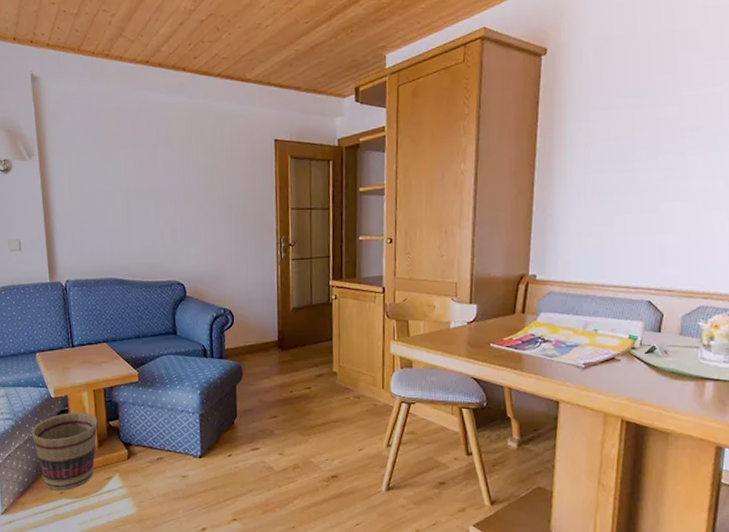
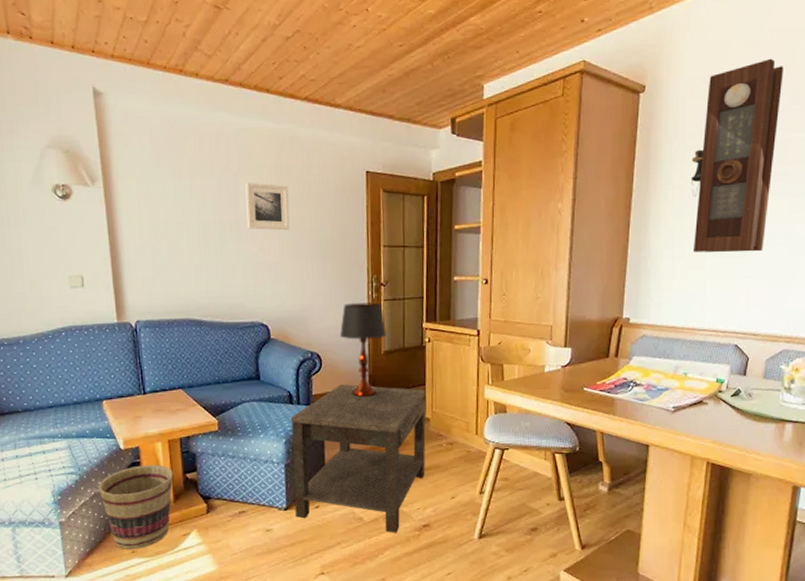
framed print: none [163,152,204,196] -> present [245,182,290,231]
side table: none [204,338,333,483] -> present [290,383,426,533]
table lamp: none [251,261,295,351] -> present [340,302,386,397]
pendulum clock: none [597,15,692,210] -> present [691,58,784,253]

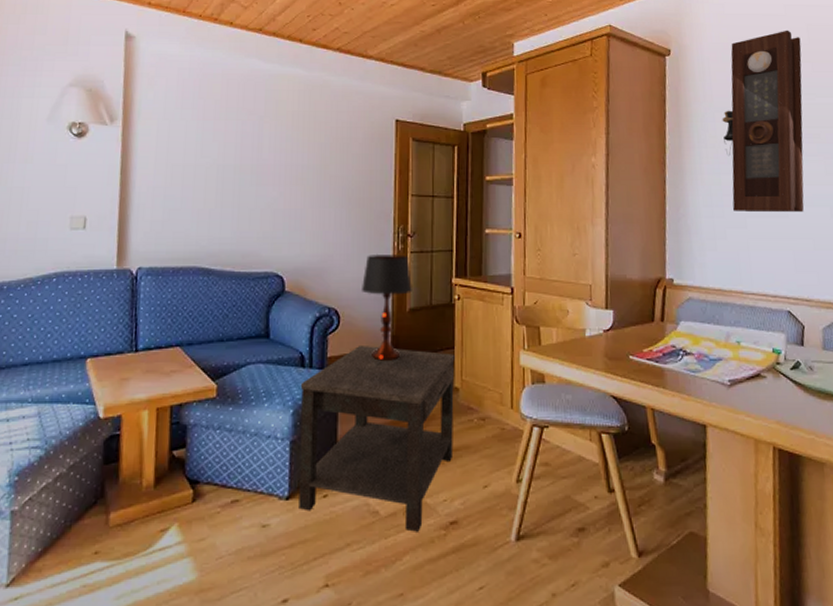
basket: present [98,464,173,550] -> none [65,438,158,549]
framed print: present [245,182,290,231] -> none [269,126,315,176]

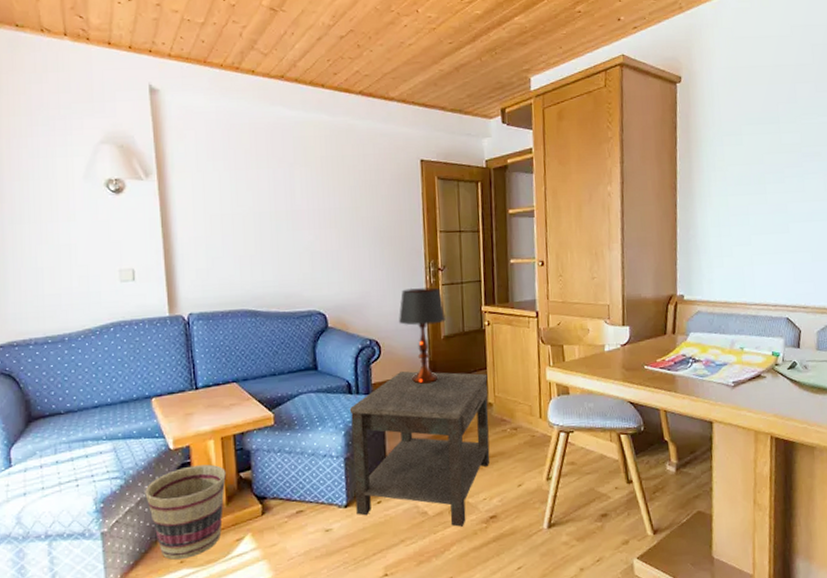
basket: none [65,438,158,549] -> present [145,464,226,560]
pendulum clock: present [722,30,804,213] -> none [729,51,806,230]

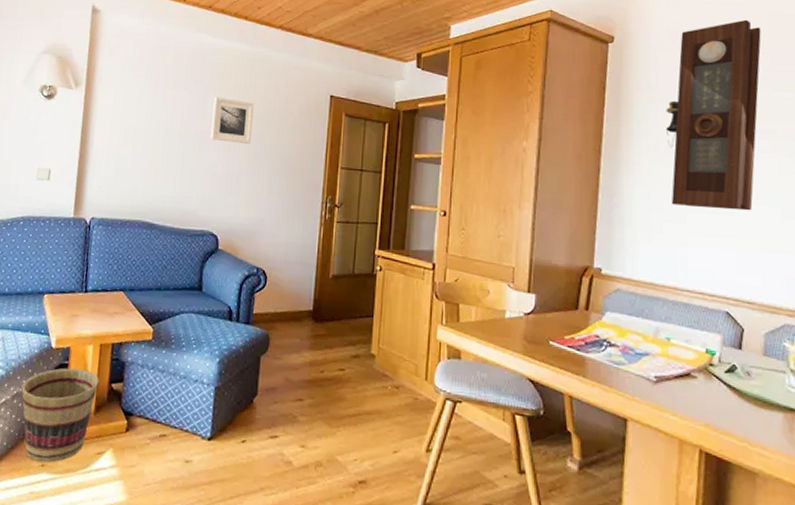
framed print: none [301,172,346,219] -> present [210,96,254,145]
side table: present [349,371,490,527] -> none [219,305,373,486]
table lamp: present [399,287,446,384] -> none [289,221,337,323]
pendulum clock: none [729,51,806,230] -> present [666,19,761,211]

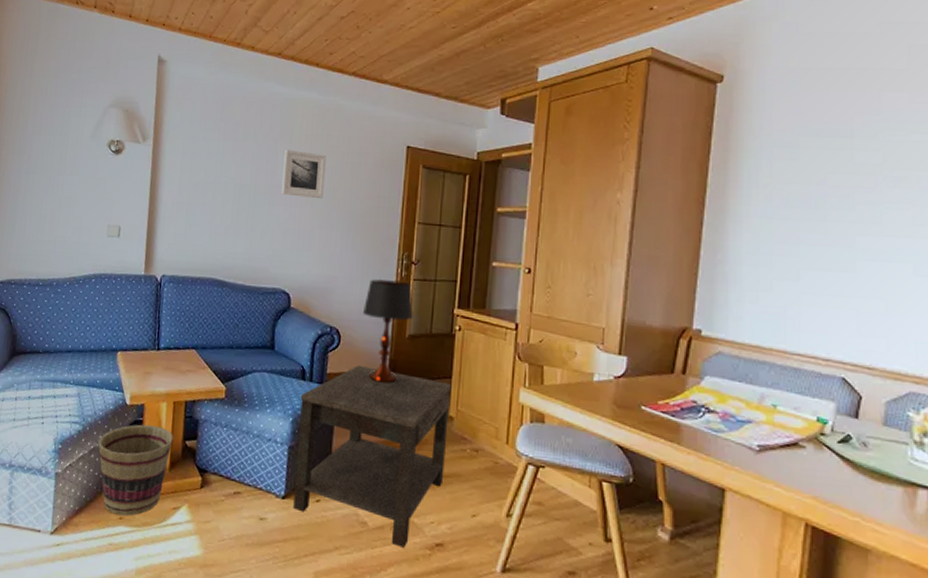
side table: none [219,305,373,486] -> present [293,364,452,548]
table lamp: none [289,221,337,323] -> present [363,278,413,384]
pendulum clock: present [666,19,761,211] -> none [781,52,898,268]

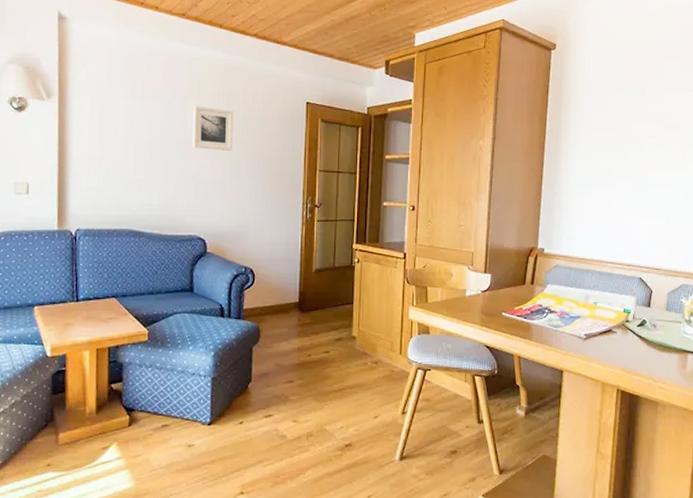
basket: present [98,424,173,516] -> none [19,374,98,462]
side table: present [293,364,452,548] -> none [219,299,353,452]
table lamp: present [363,278,413,384] -> none [274,221,318,313]

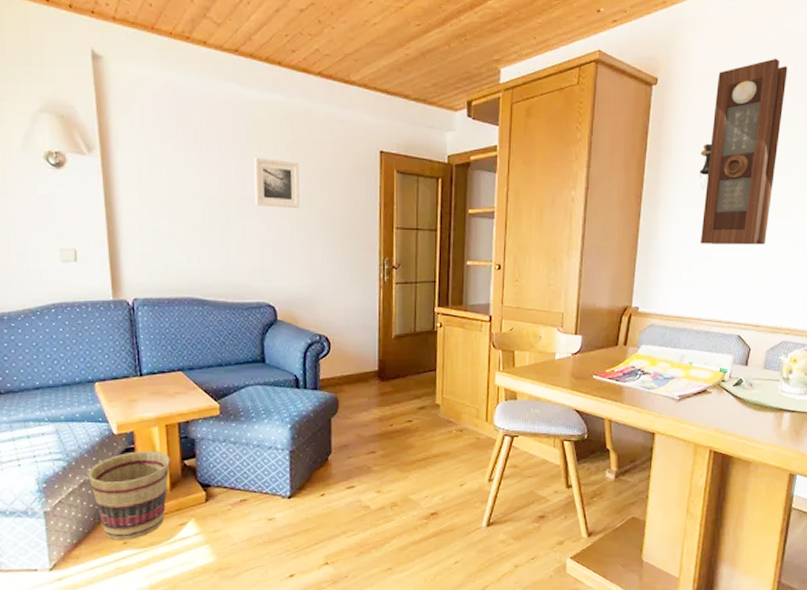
basket: none [19,374,98,462] -> present [88,450,170,541]
pendulum clock: none [597,28,673,194] -> present [700,58,788,245]

